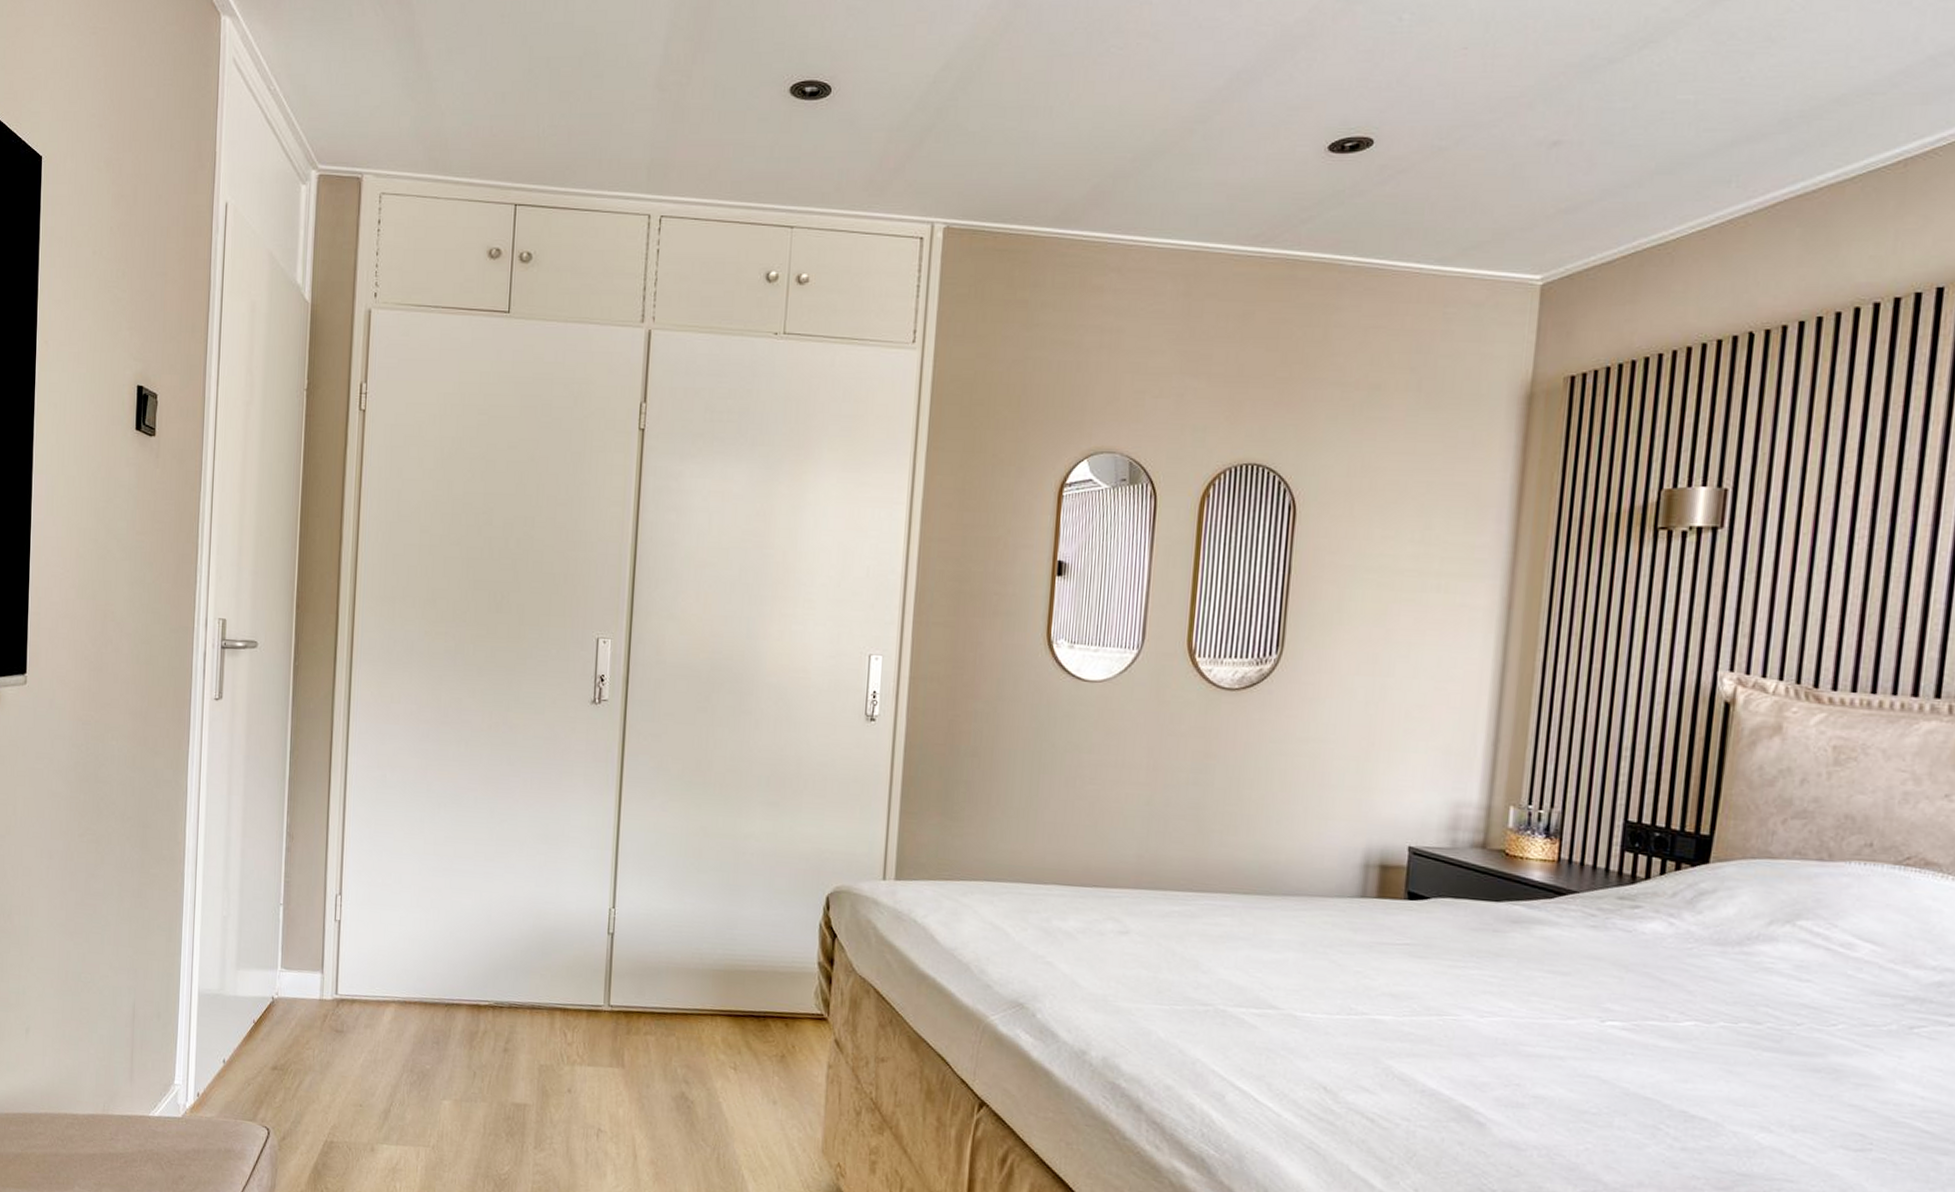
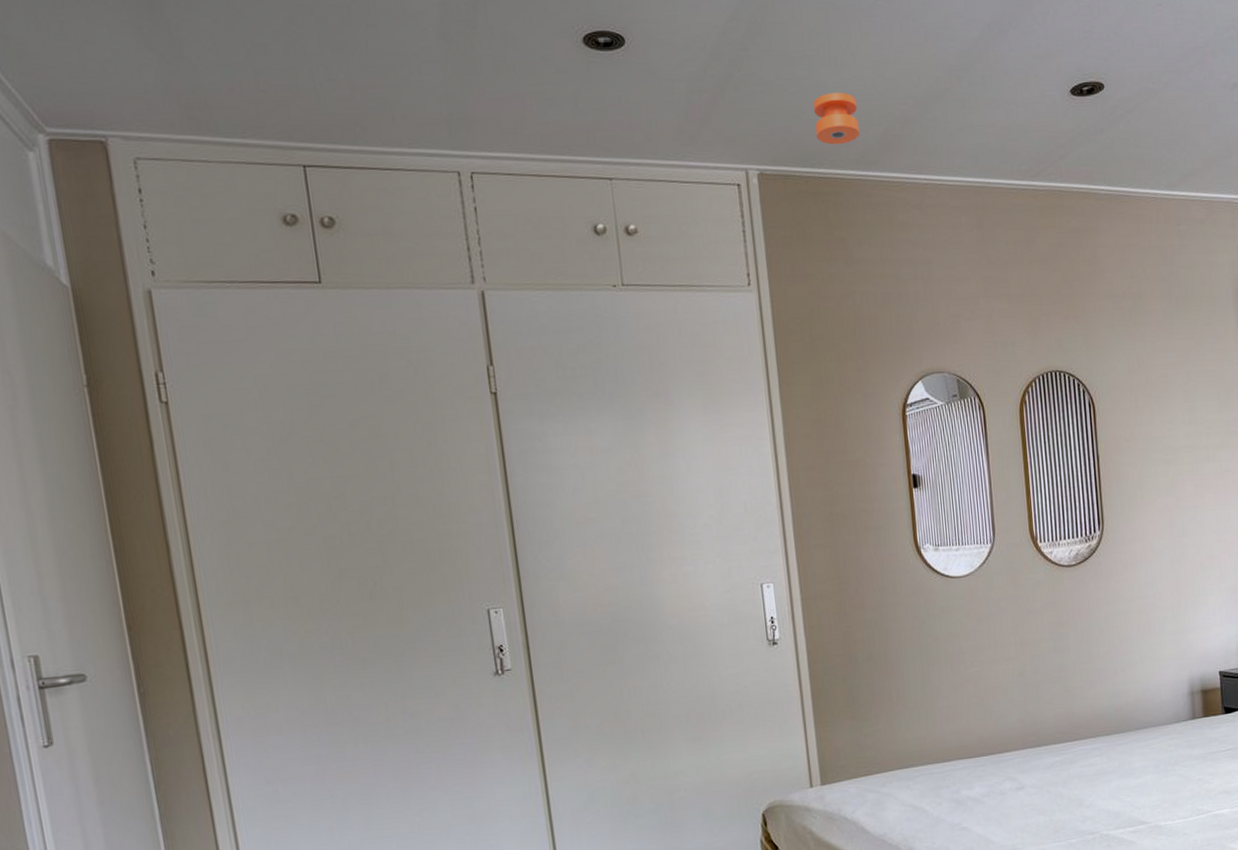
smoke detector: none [1015,144,1067,200] -> present [813,92,860,145]

